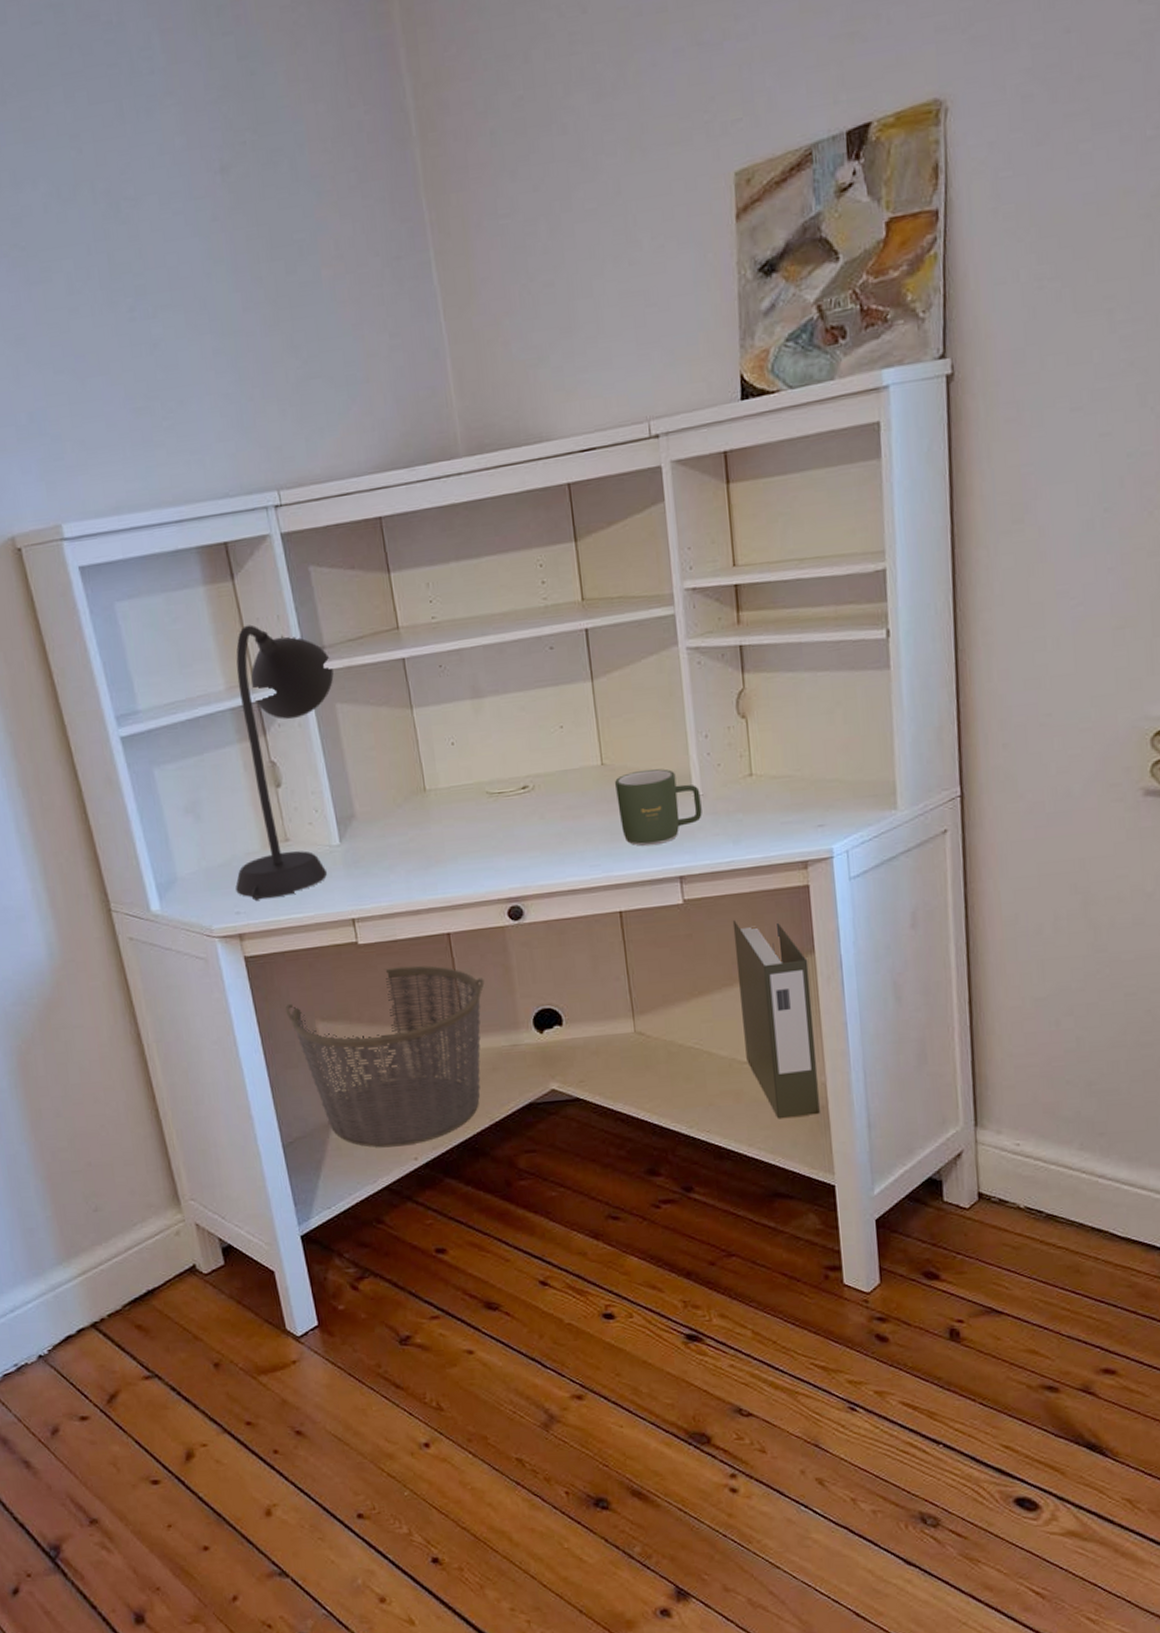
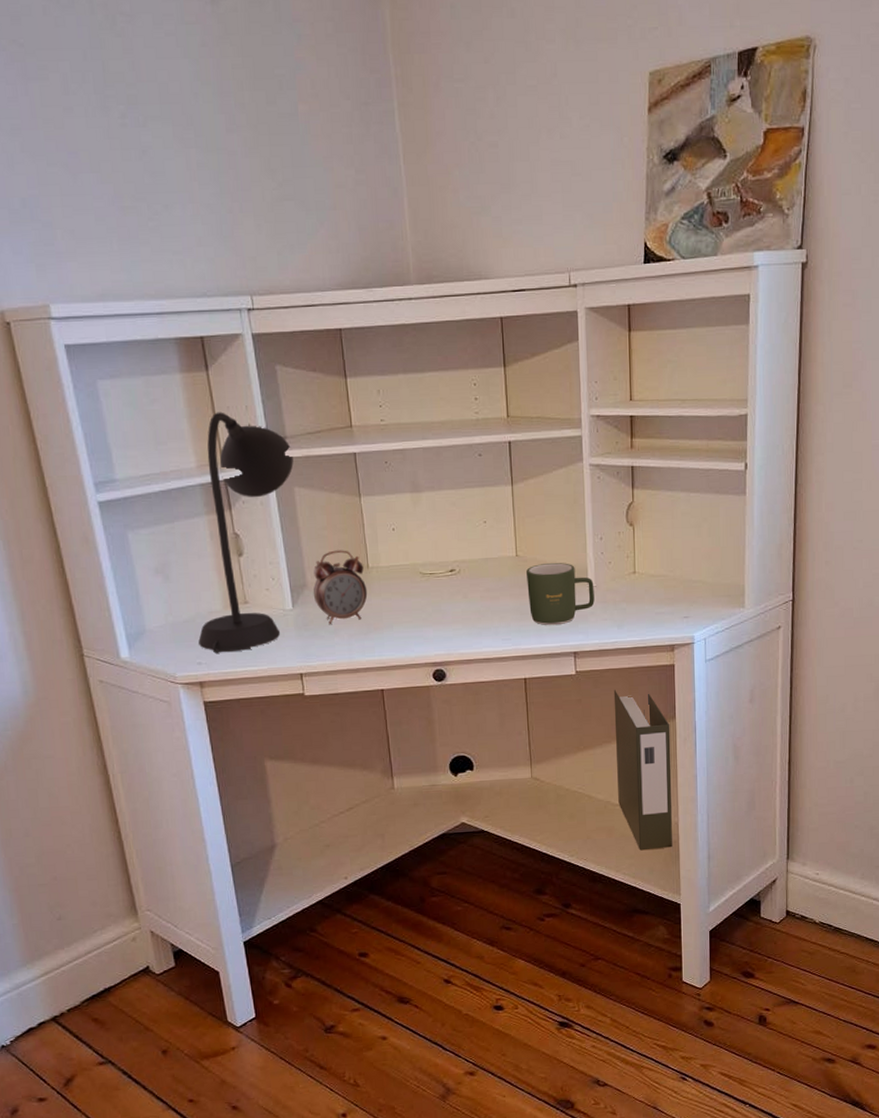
basket: present [284,965,485,1148] -> none [237,715,411,868]
alarm clock: none [362,772,426,859] -> present [313,550,368,624]

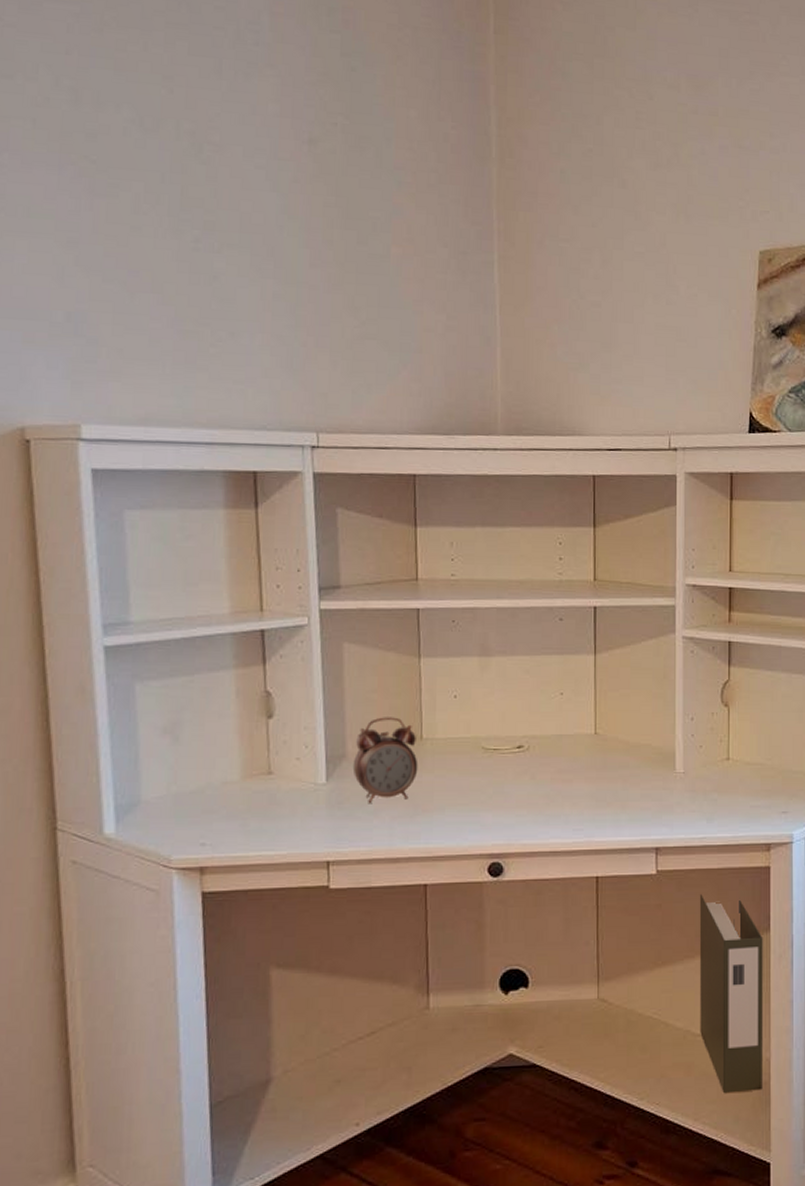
desk lamp: present [198,412,294,653] -> none [205,554,346,833]
mug: present [526,562,595,625] -> none [606,743,682,815]

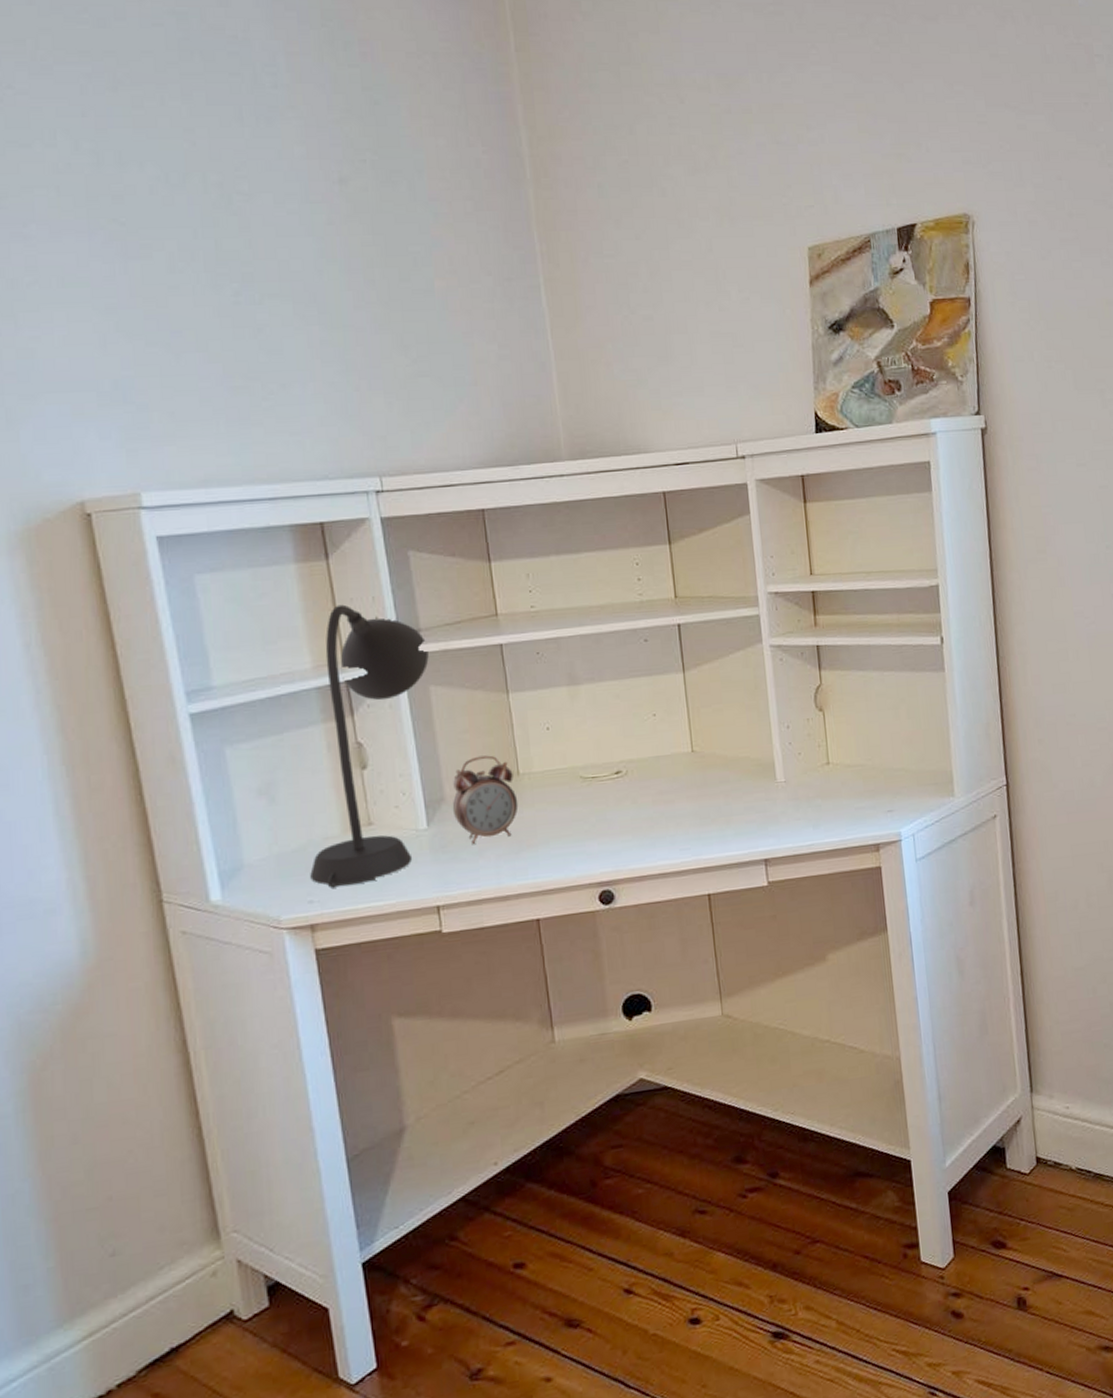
desk lamp: none [205,554,346,833] -> present [310,604,429,888]
binder: present [699,894,764,1094] -> none [813,900,896,1097]

